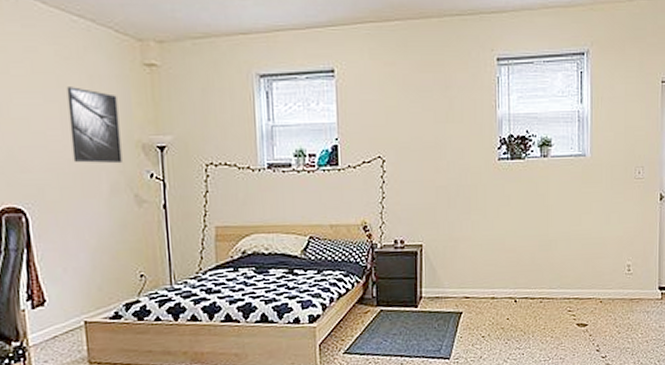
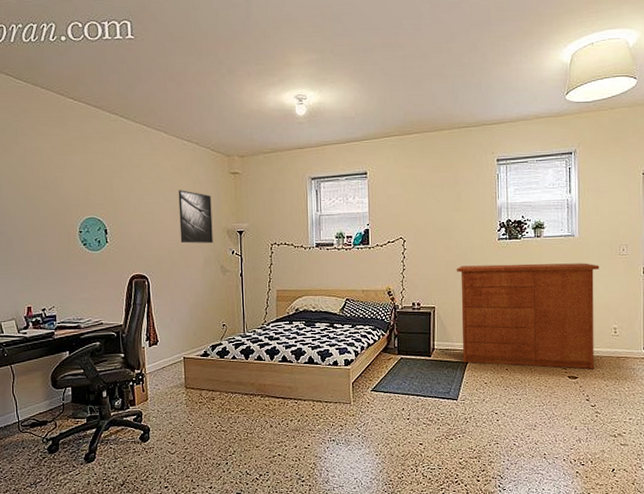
cabinet: none [447,188,613,315] -> present [456,263,600,370]

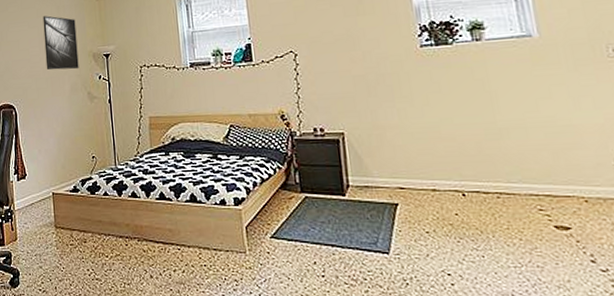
cabinet: present [456,263,600,370] -> none [367,70,596,217]

